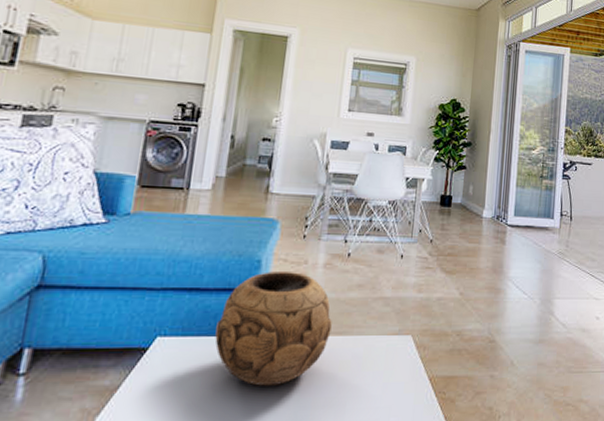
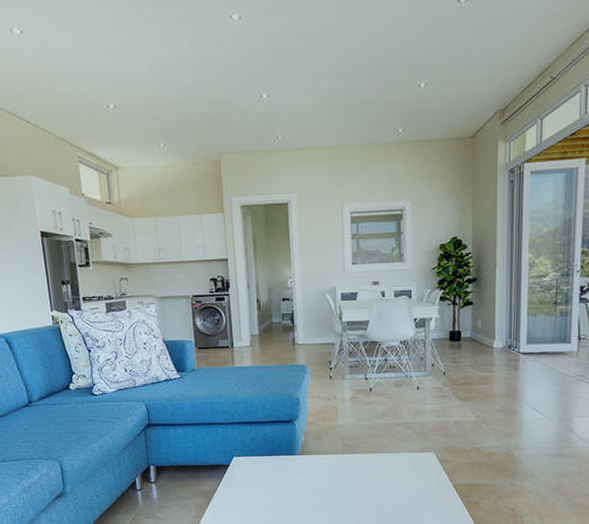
decorative bowl: present [215,272,332,387] -> none [274,406,364,491]

